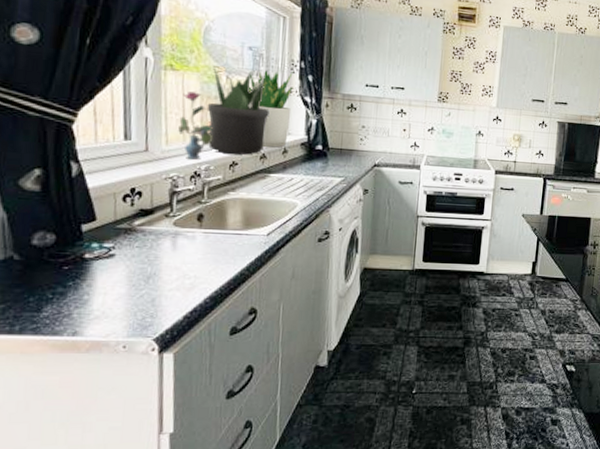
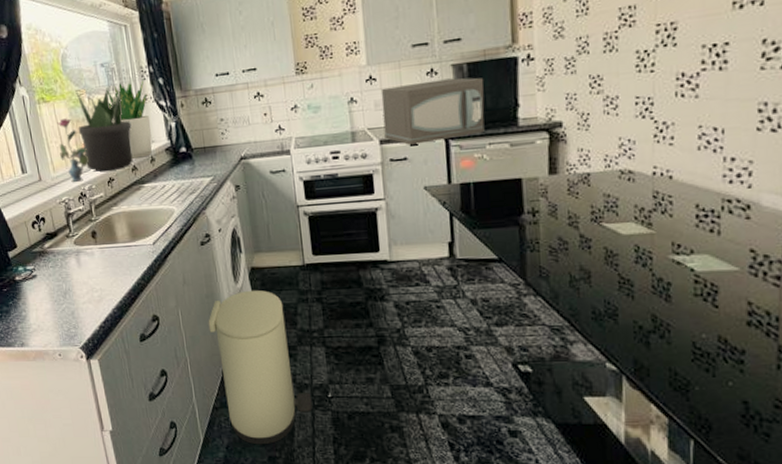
pedal bin: none [309,289,397,442] -> present [208,289,313,445]
microwave: none [500,128,577,179] -> present [381,77,485,145]

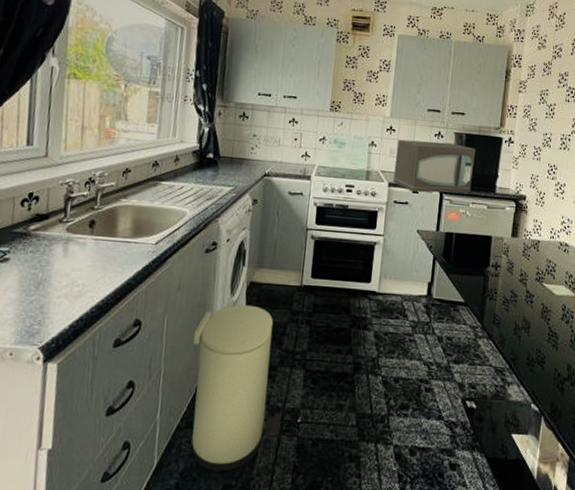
vase: present [57,117,90,182] -> none [77,98,110,166]
planter: present [75,86,133,172] -> none [104,73,164,162]
planter: present [107,77,152,159] -> none [144,76,189,155]

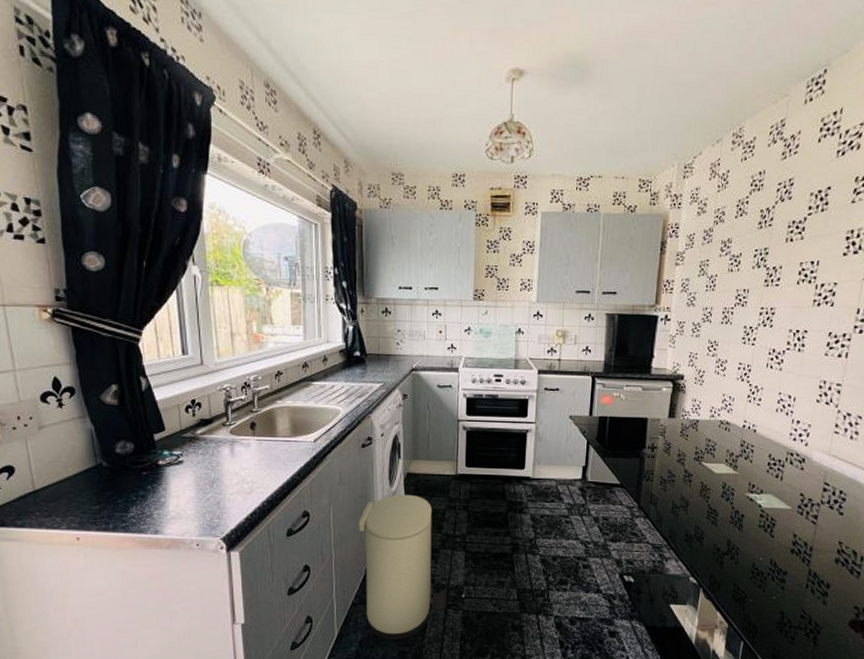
microwave: present [393,139,475,193] -> none [543,324,629,378]

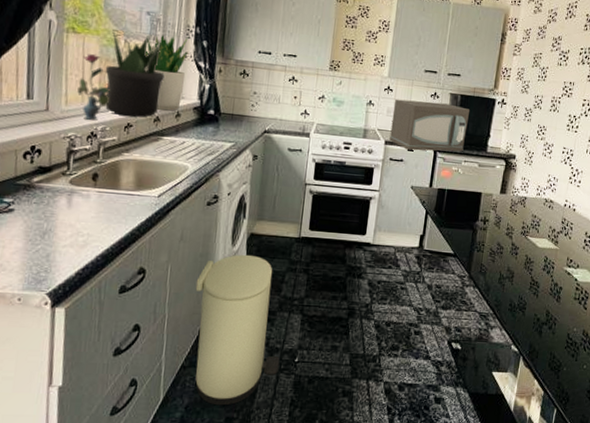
vase: none [228,304,259,371] -> present [77,53,111,120]
planter: none [251,277,308,364] -> present [105,28,165,117]
planter: none [287,276,329,356] -> present [145,33,189,111]
microwave: none [543,324,629,378] -> present [389,99,470,152]

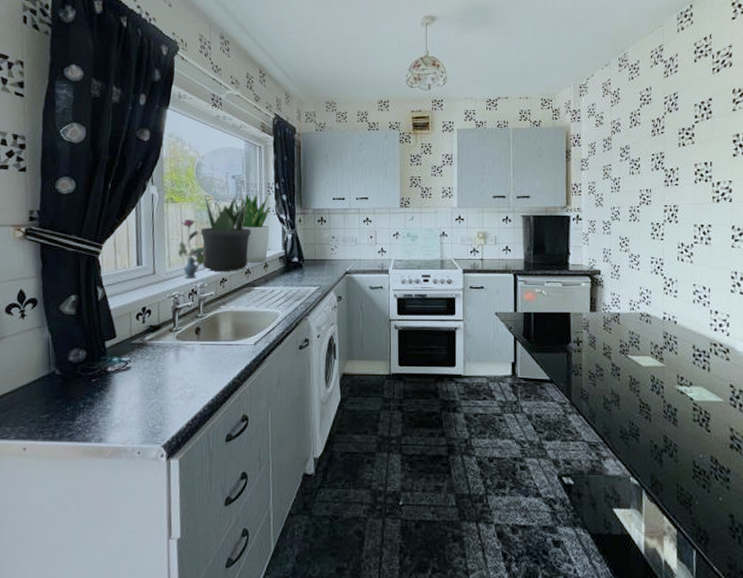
pedal bin: present [195,254,280,406] -> none [295,395,384,555]
microwave: present [389,99,470,152] -> none [467,226,545,276]

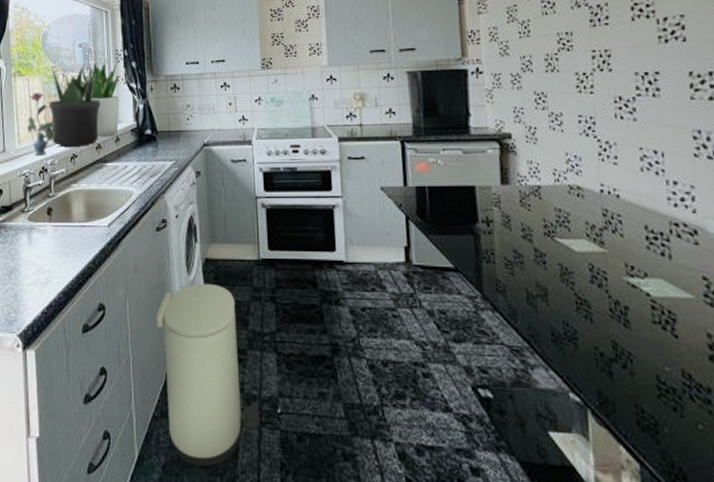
pedal bin: none [295,395,384,555] -> present [156,283,260,467]

